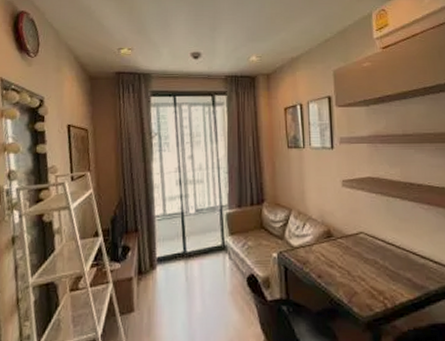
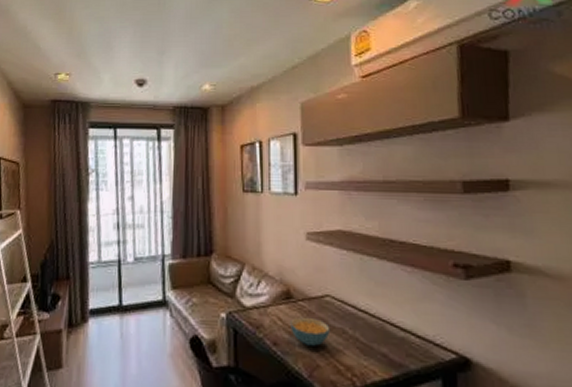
cereal bowl: none [332,252,365,276] -> present [290,316,331,346]

